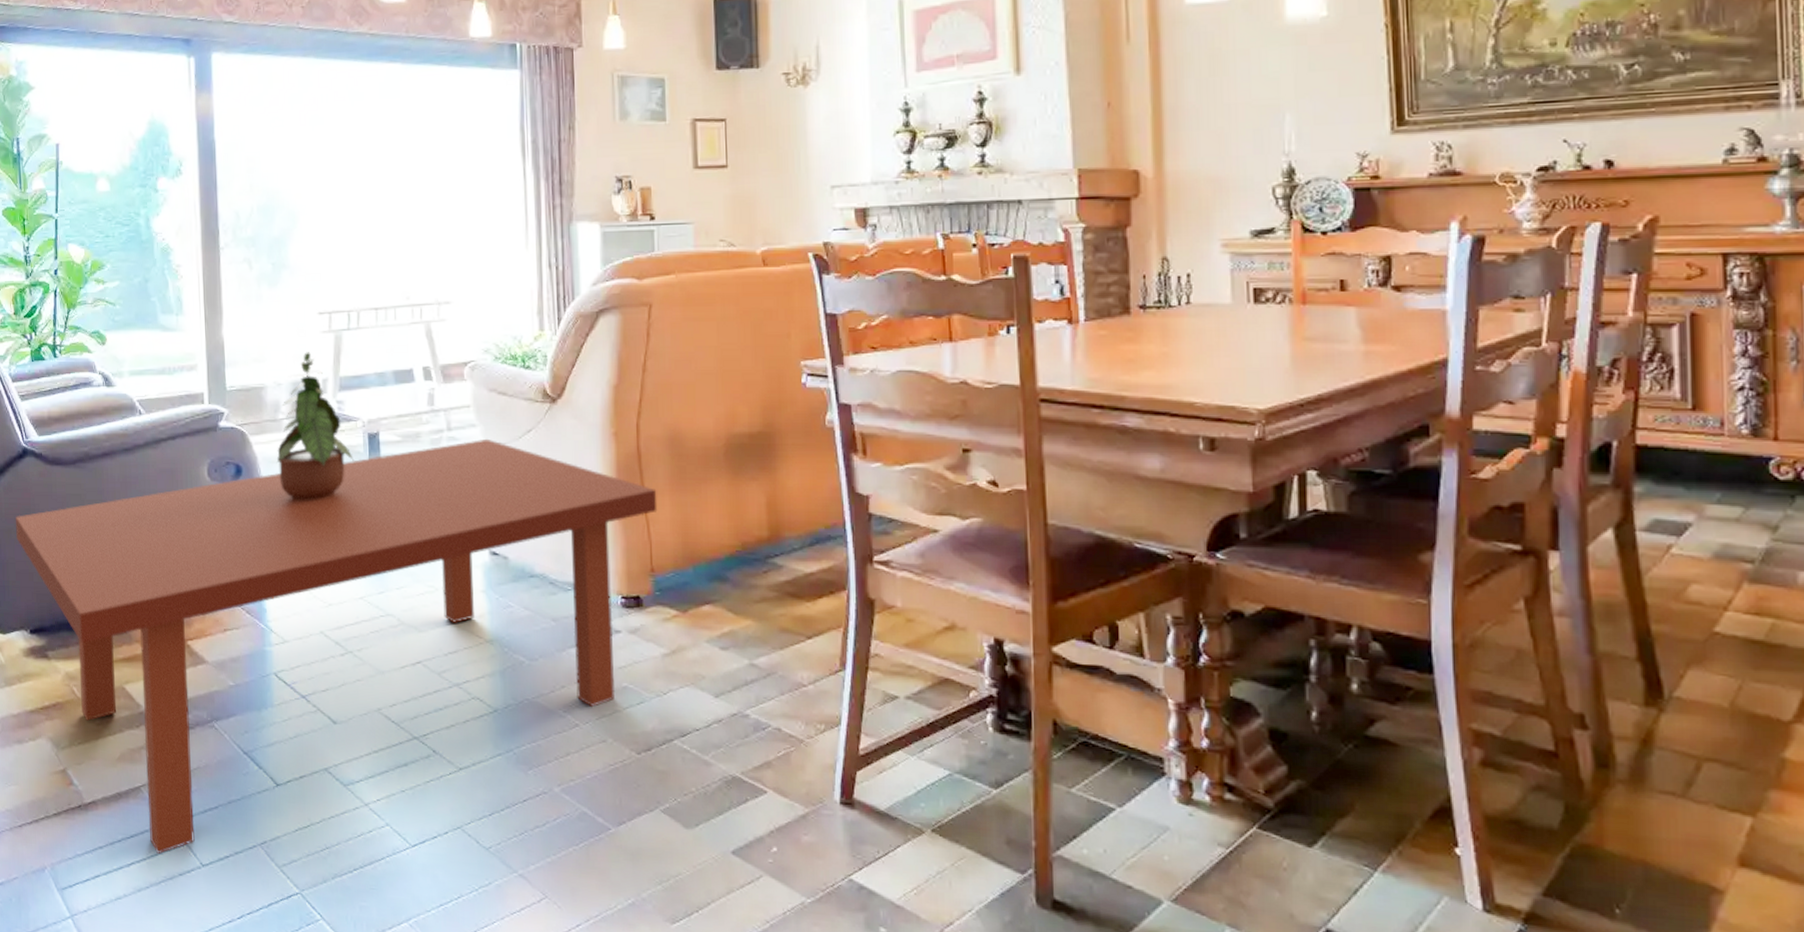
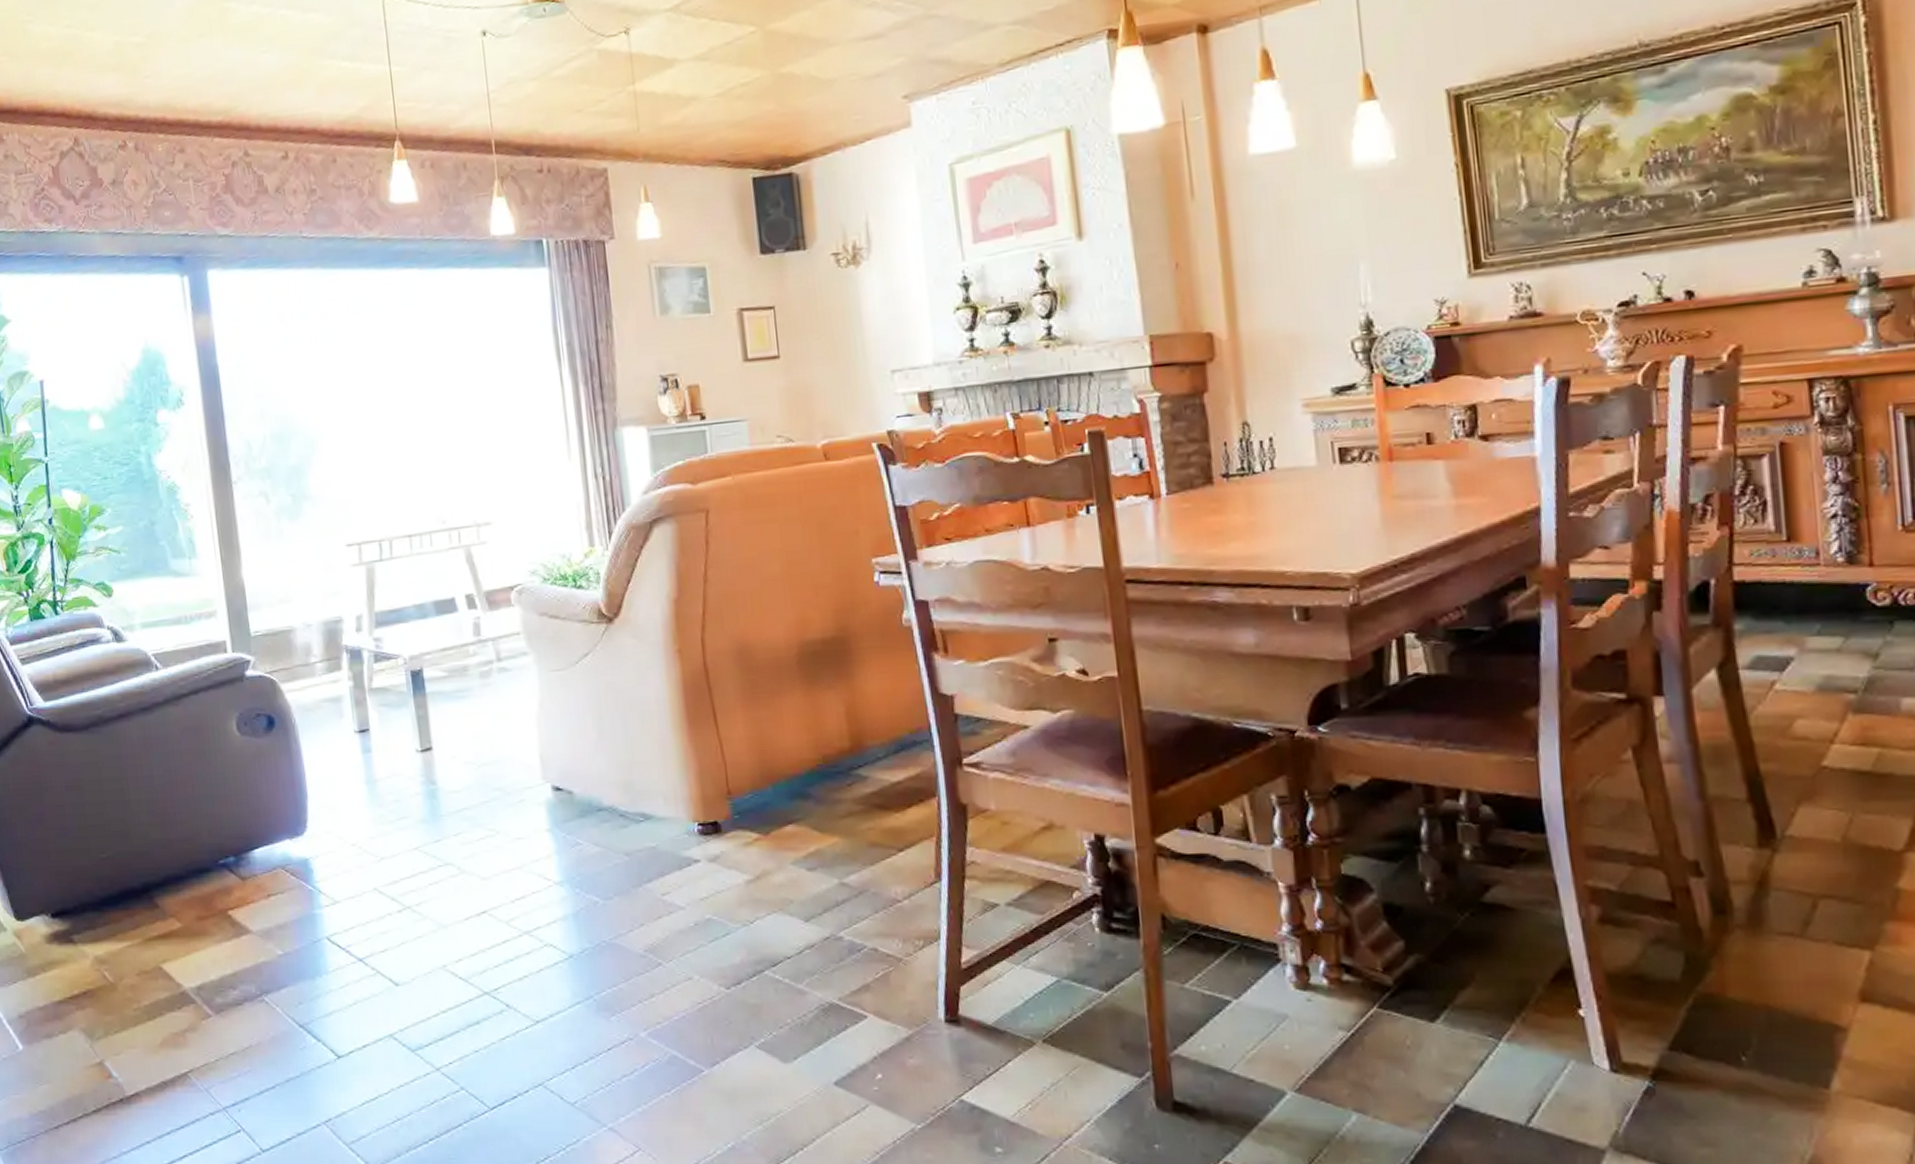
coffee table: present [16,438,658,855] -> none [25,666,730,1144]
potted plant: present [276,352,355,502] -> none [311,588,398,750]

